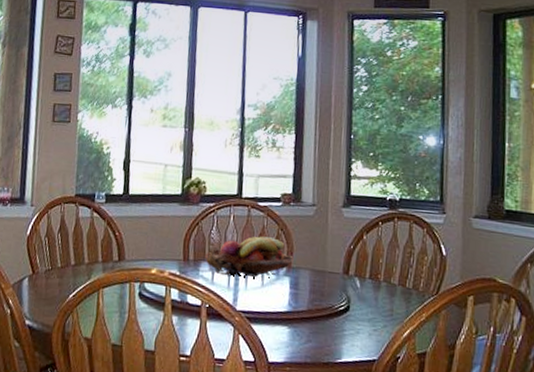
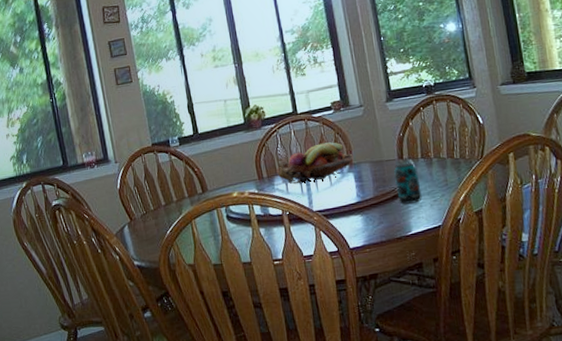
beverage can: none [334,279,362,328] -> present [394,162,422,204]

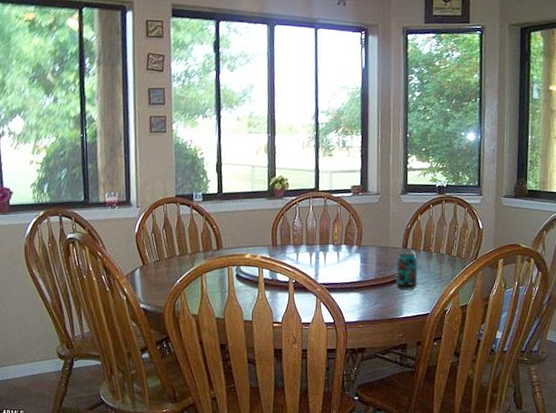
fruit basket: present [276,142,353,184] -> none [290,222,363,256]

